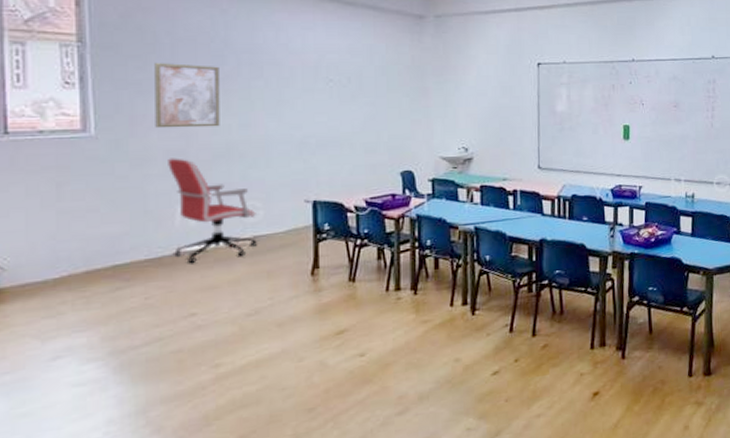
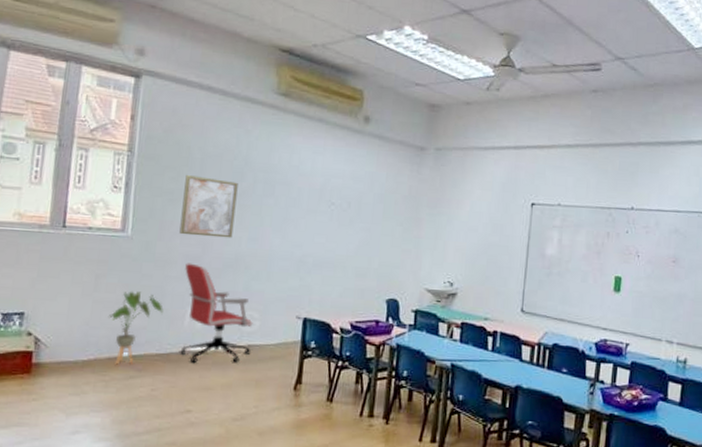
house plant: none [78,195,147,278] -> present [107,291,163,365]

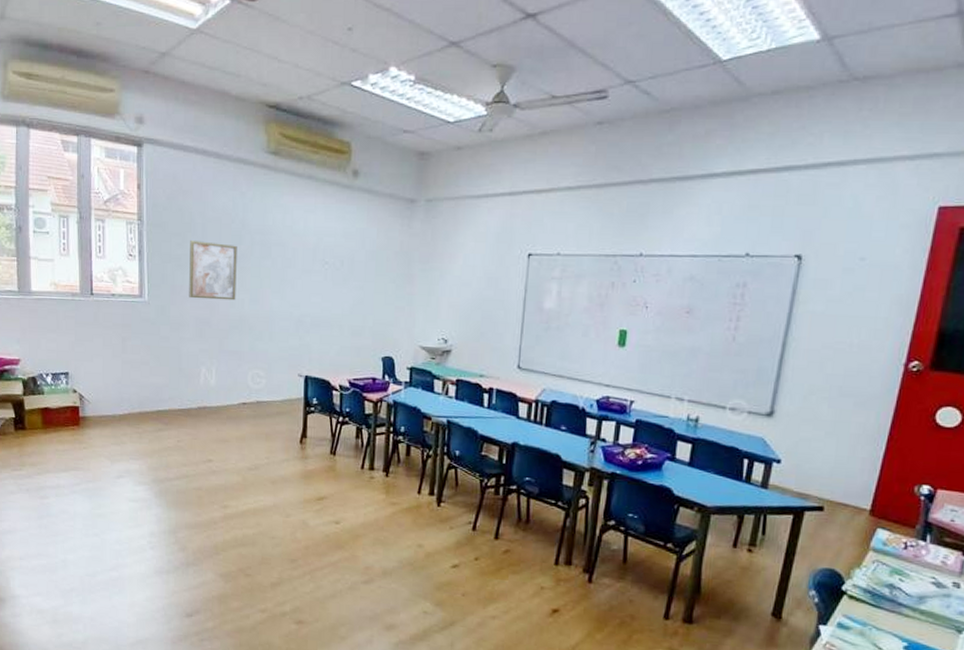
house plant: present [107,291,163,365] -> none [135,352,181,419]
office chair: present [180,263,253,364] -> none [197,325,260,418]

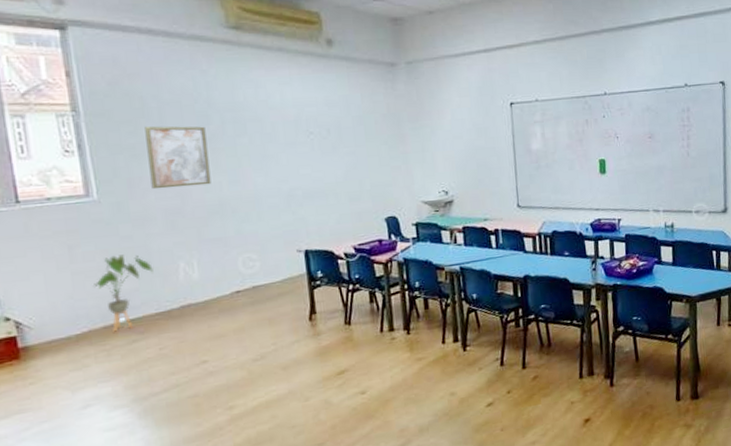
house plant: none [135,352,181,419] -> present [92,254,153,332]

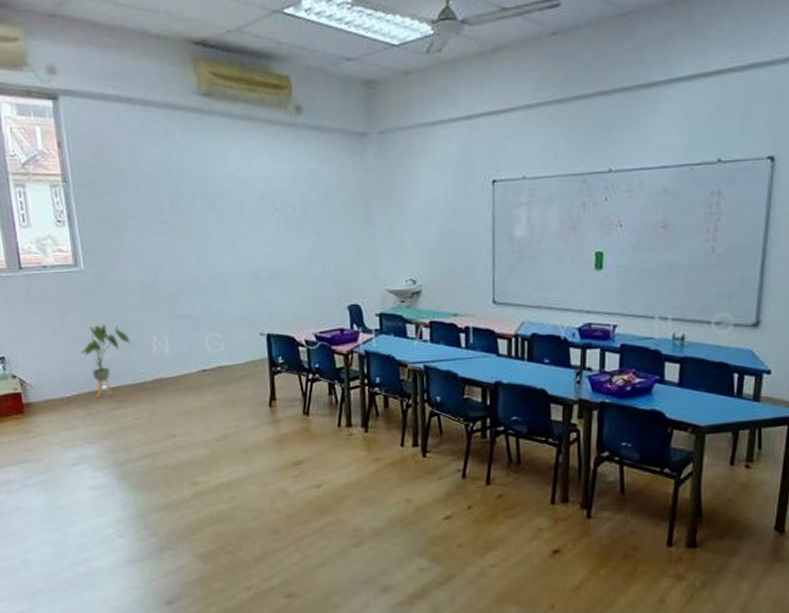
wall art: present [145,126,211,190] -> none [124,198,182,263]

